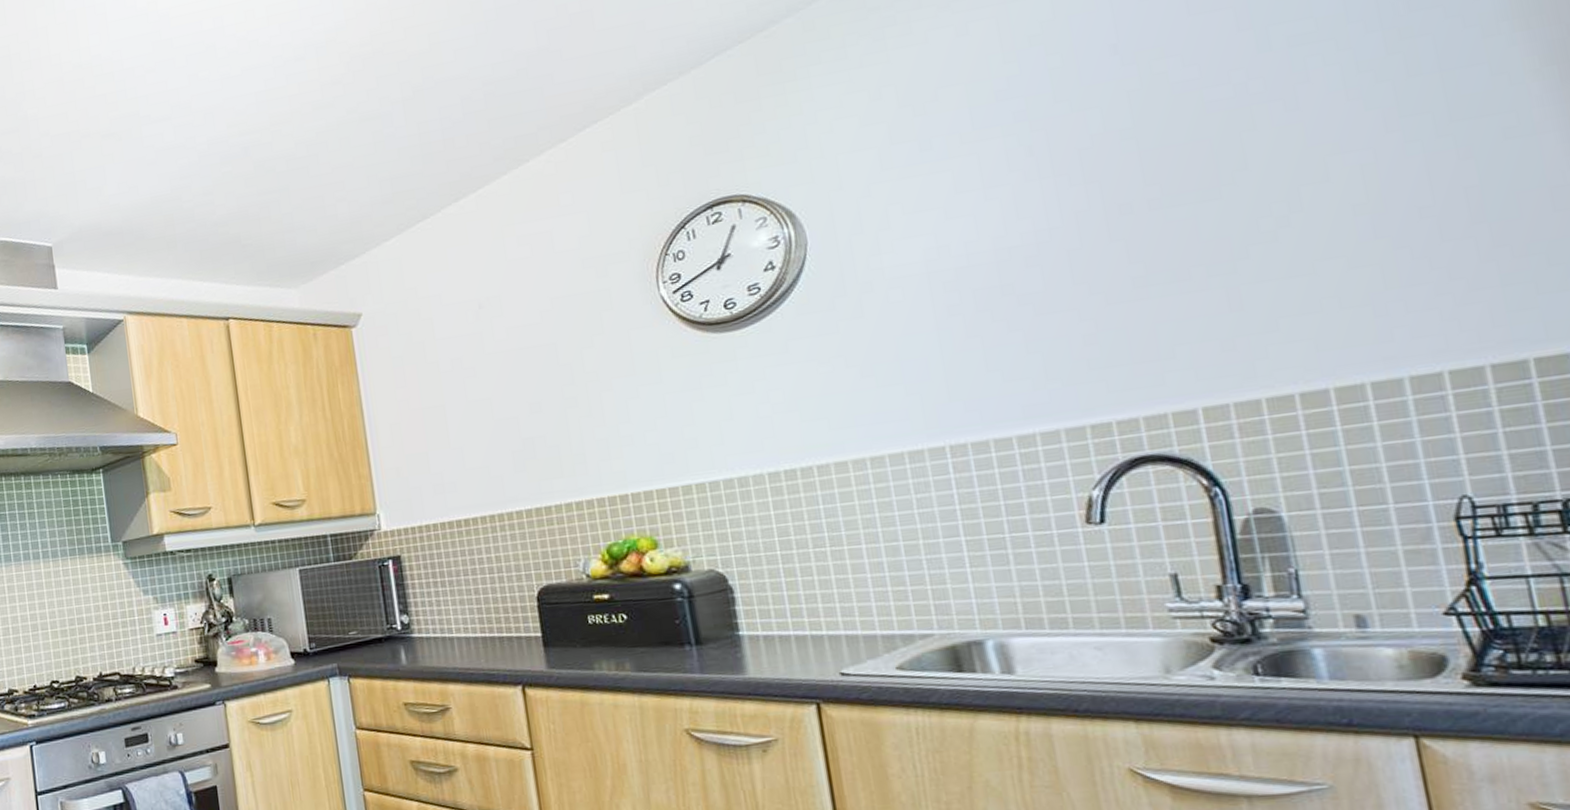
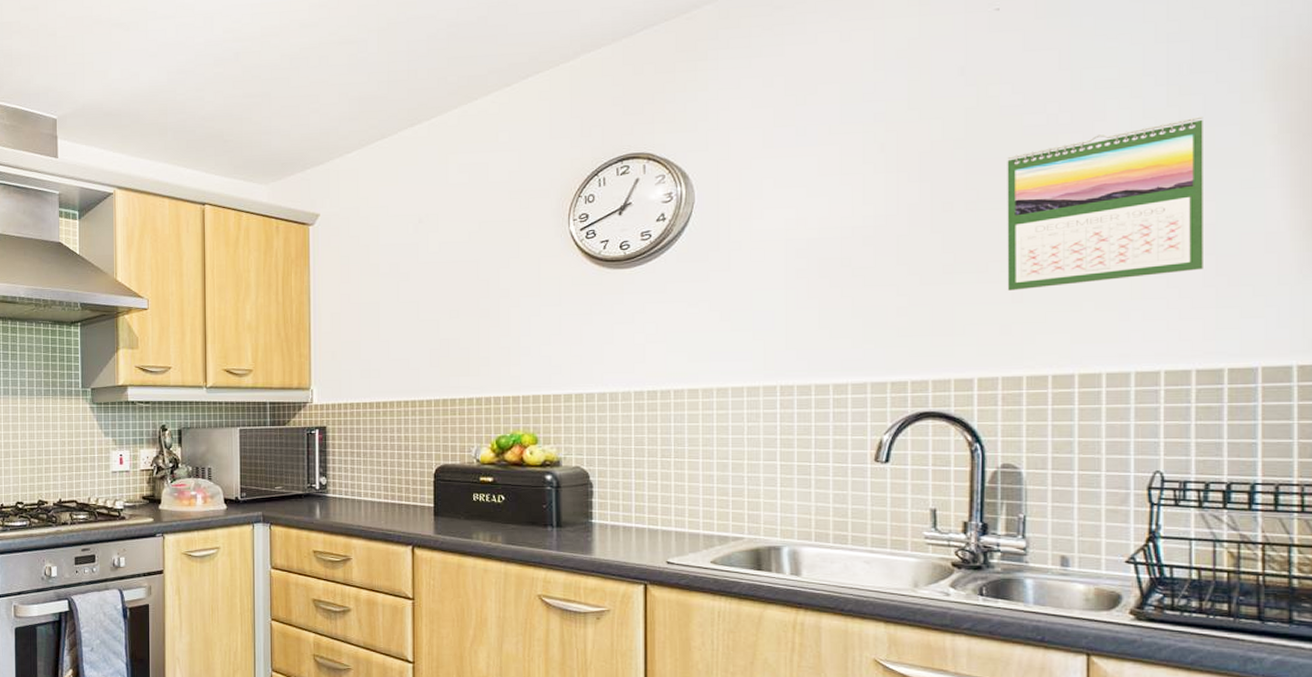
calendar: none [1191,60,1474,298] -> present [1007,116,1203,291]

